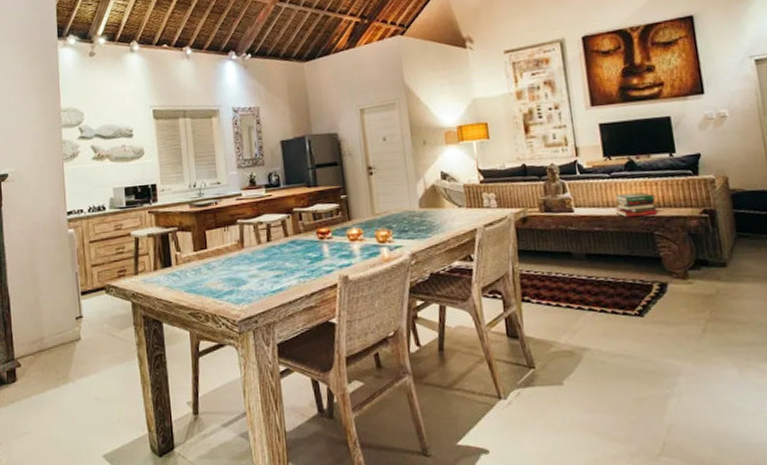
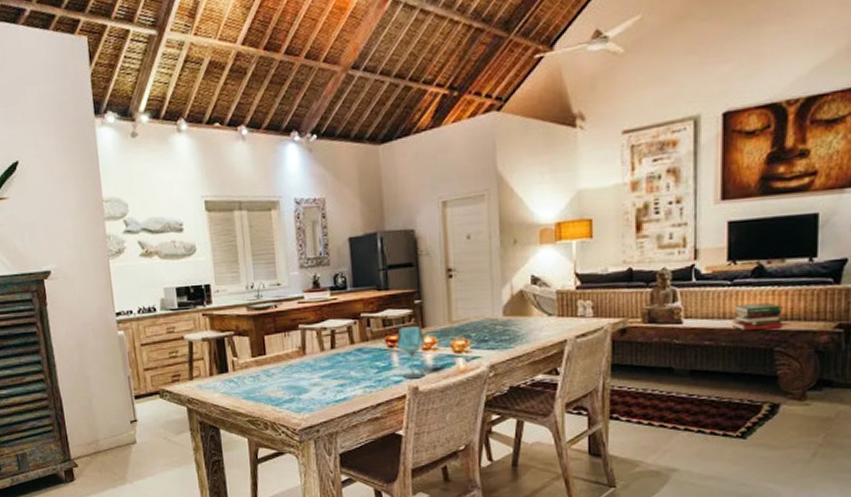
wine glass: none [326,219,354,269] -> present [396,326,425,379]

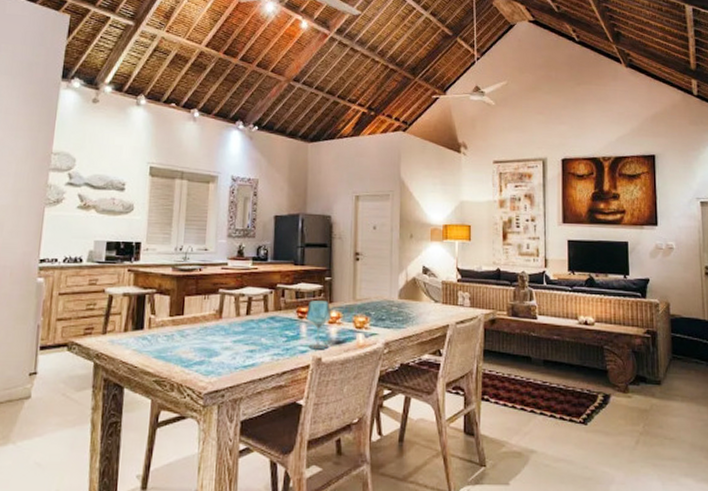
books: present [733,302,782,332] -> none [574,307,608,331]

